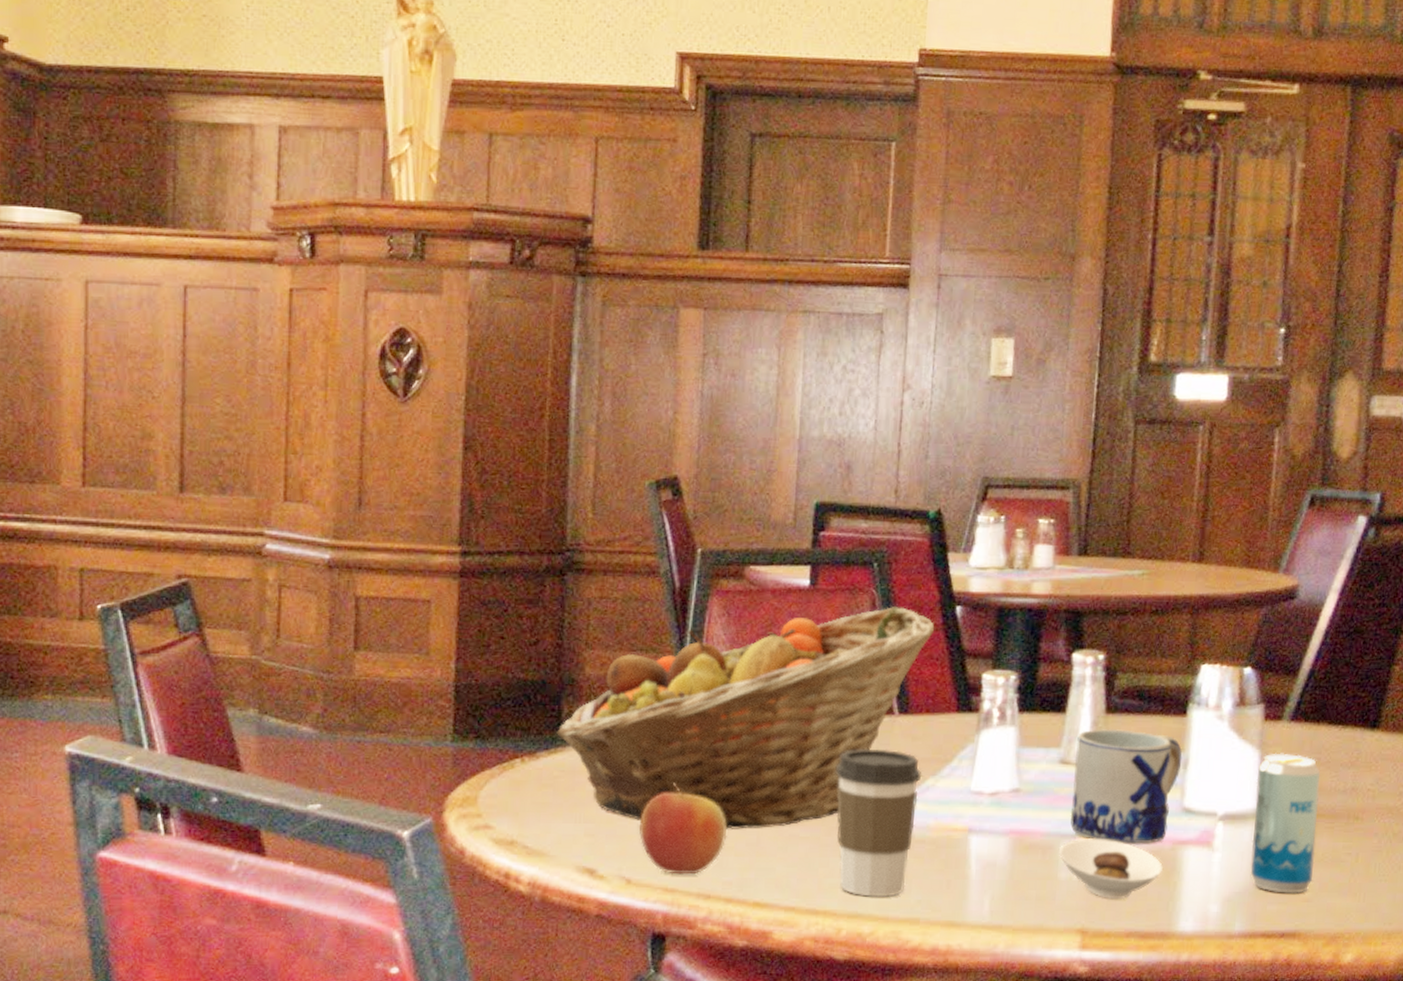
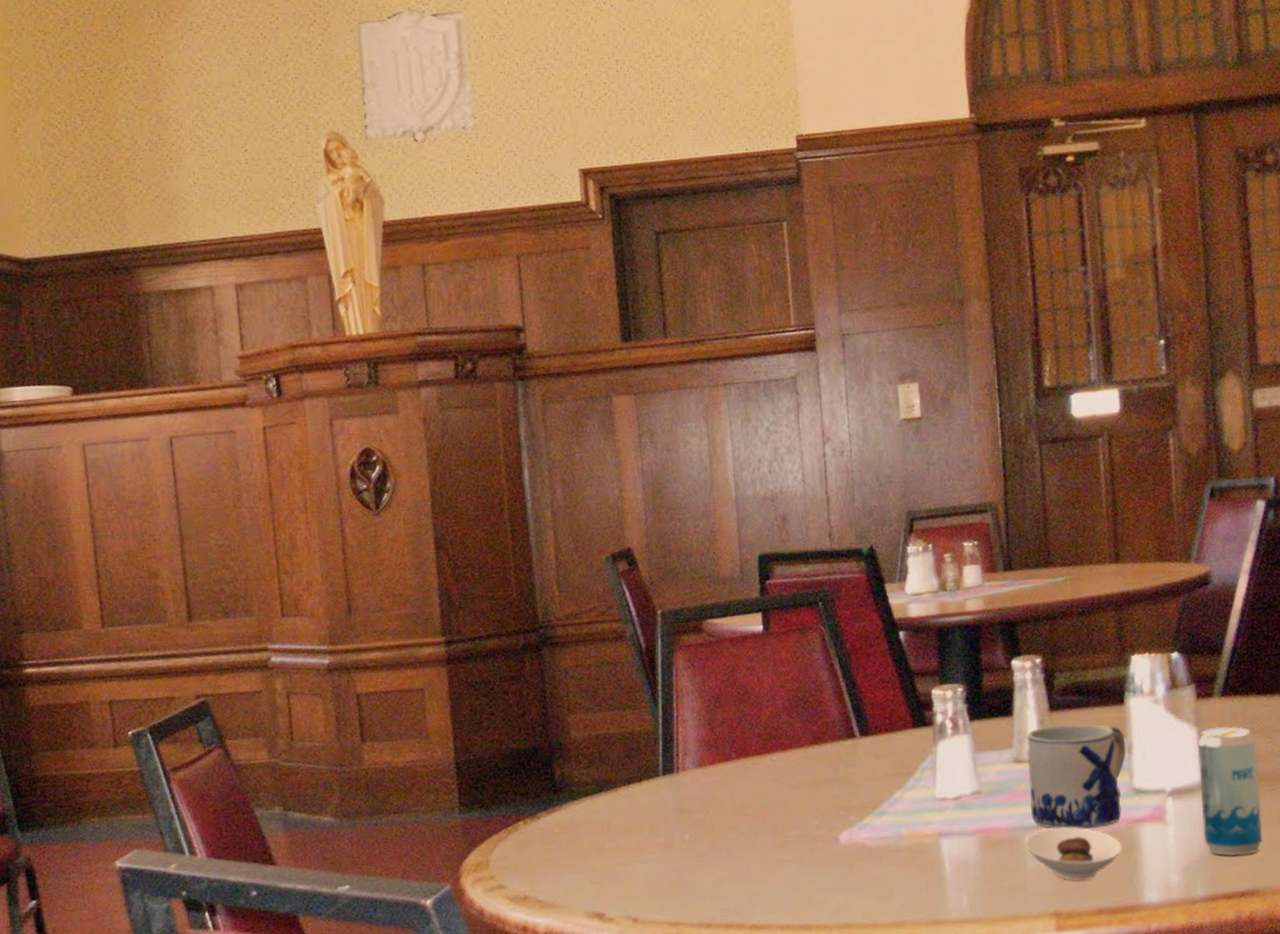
fruit basket: present [557,607,935,829] -> none [552,639,883,864]
apple: present [639,782,727,875] -> none [638,825,719,909]
coffee cup: present [835,748,922,897] -> none [809,770,889,907]

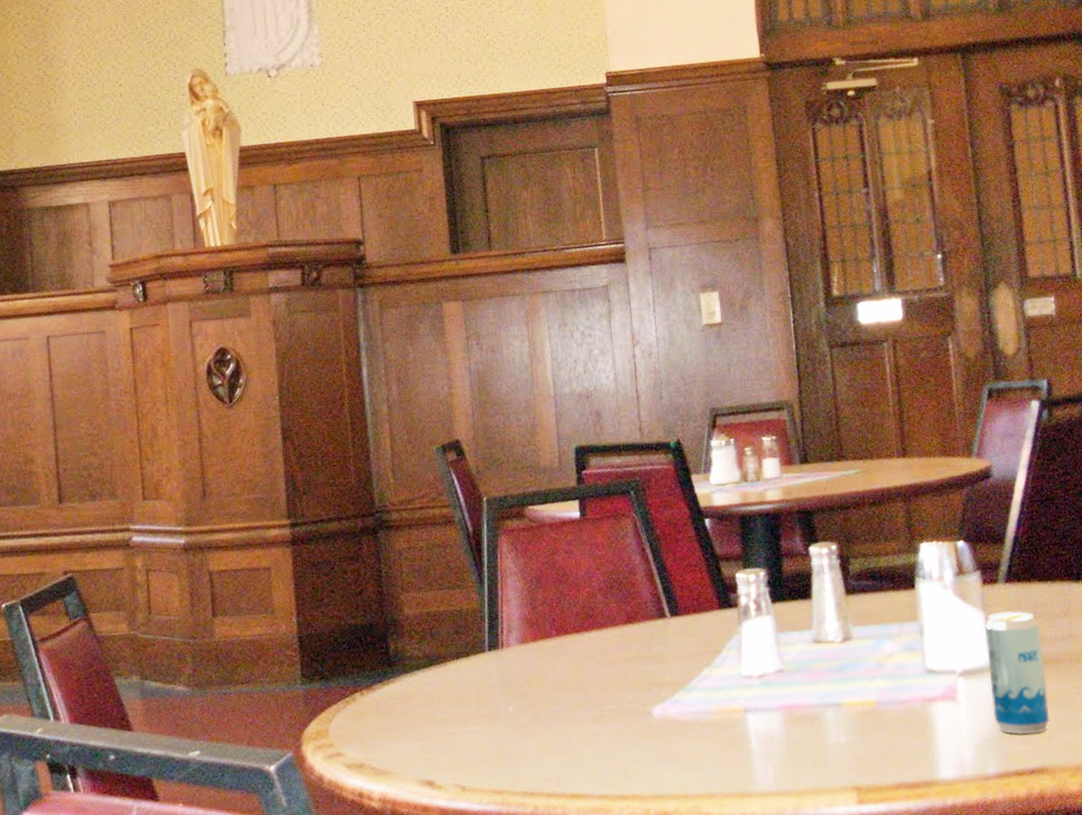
saucer: present [1025,827,1122,882] -> none [826,704,918,757]
mug: present [1027,724,1126,829] -> none [825,607,918,707]

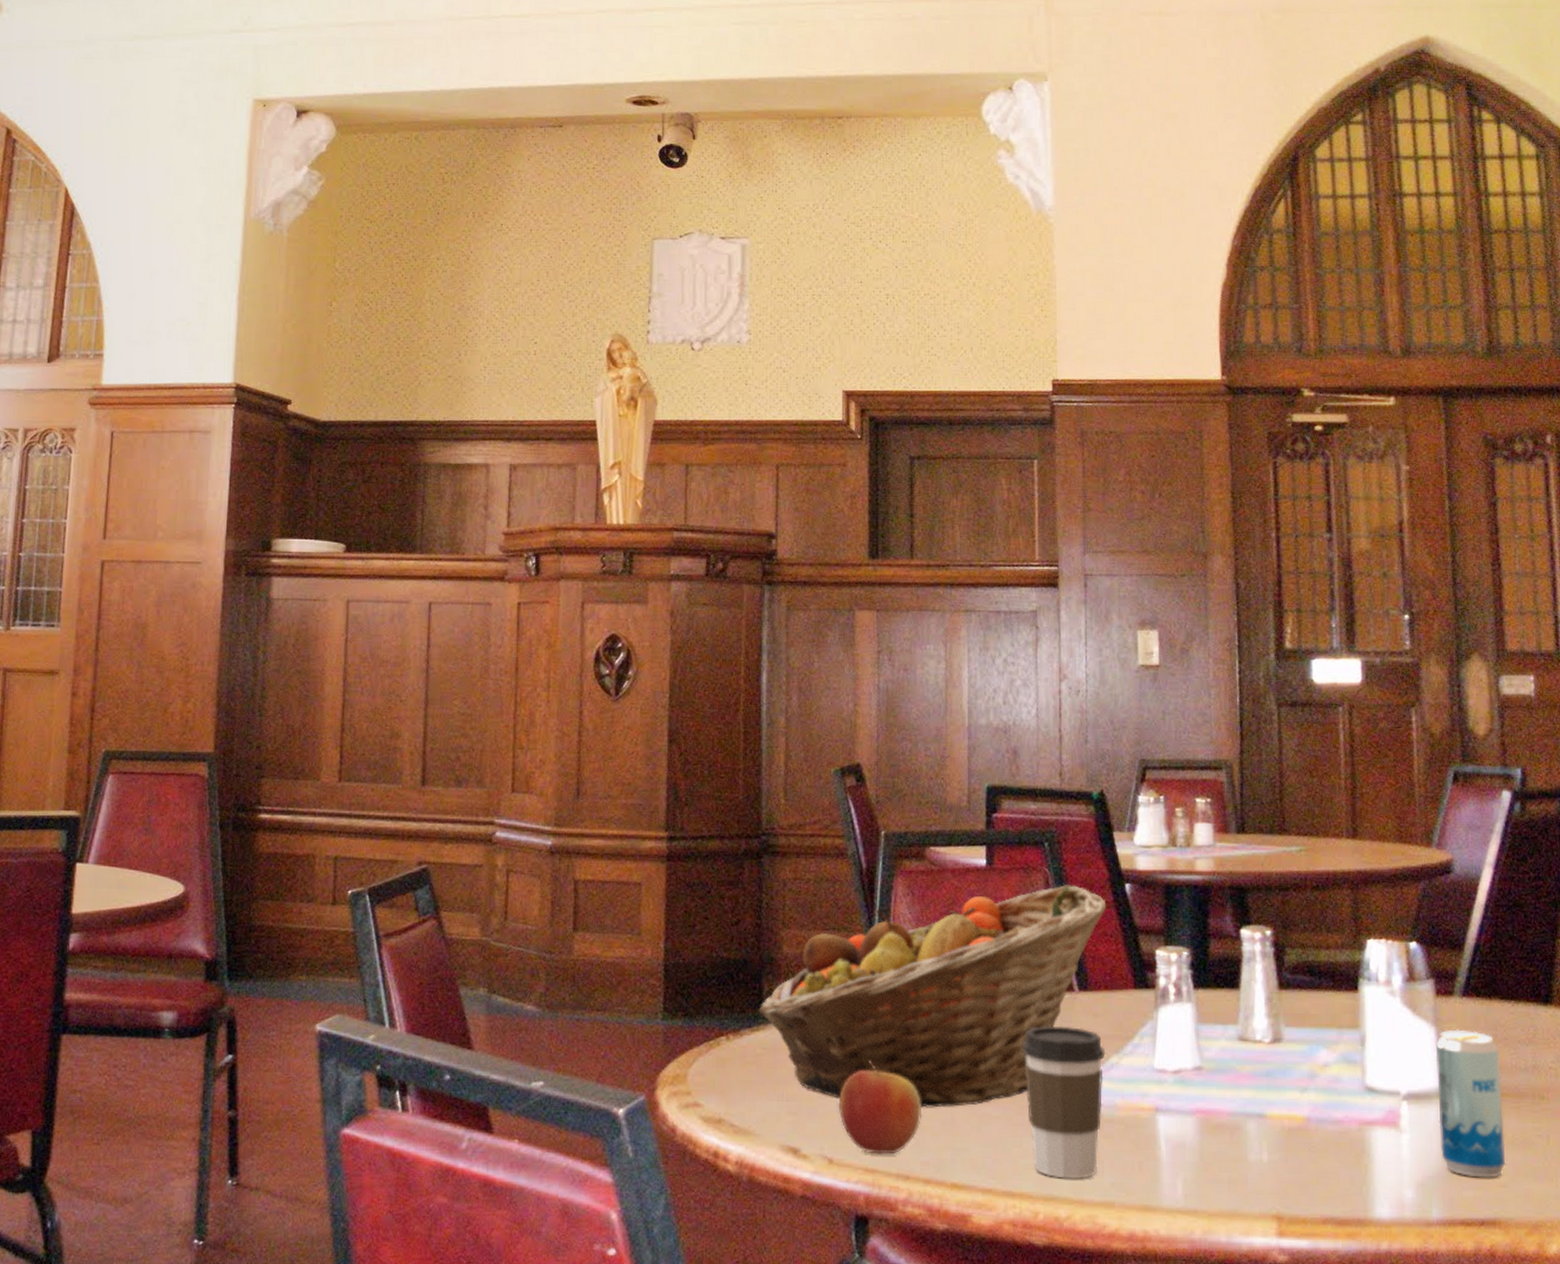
fruit basket: none [387,525,690,734] -> present [758,885,1107,1108]
apple: none [465,698,541,778] -> present [838,1060,922,1155]
coffee cup: none [624,648,699,779] -> present [1022,1025,1106,1179]

